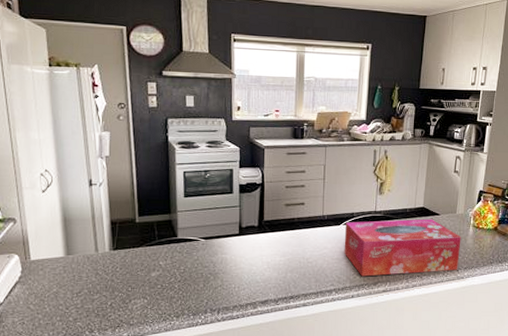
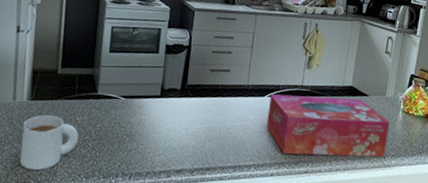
mug: none [109,263,164,315] -> present [20,115,79,171]

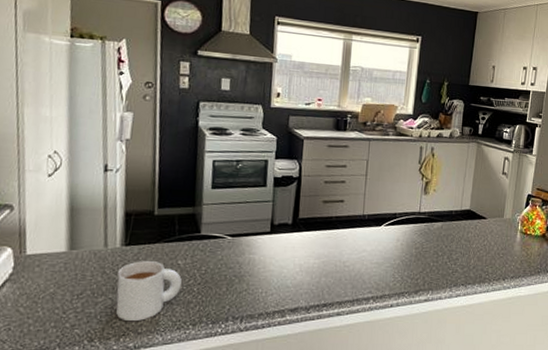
tissue box: present [266,94,390,158] -> none [384,222,508,284]

